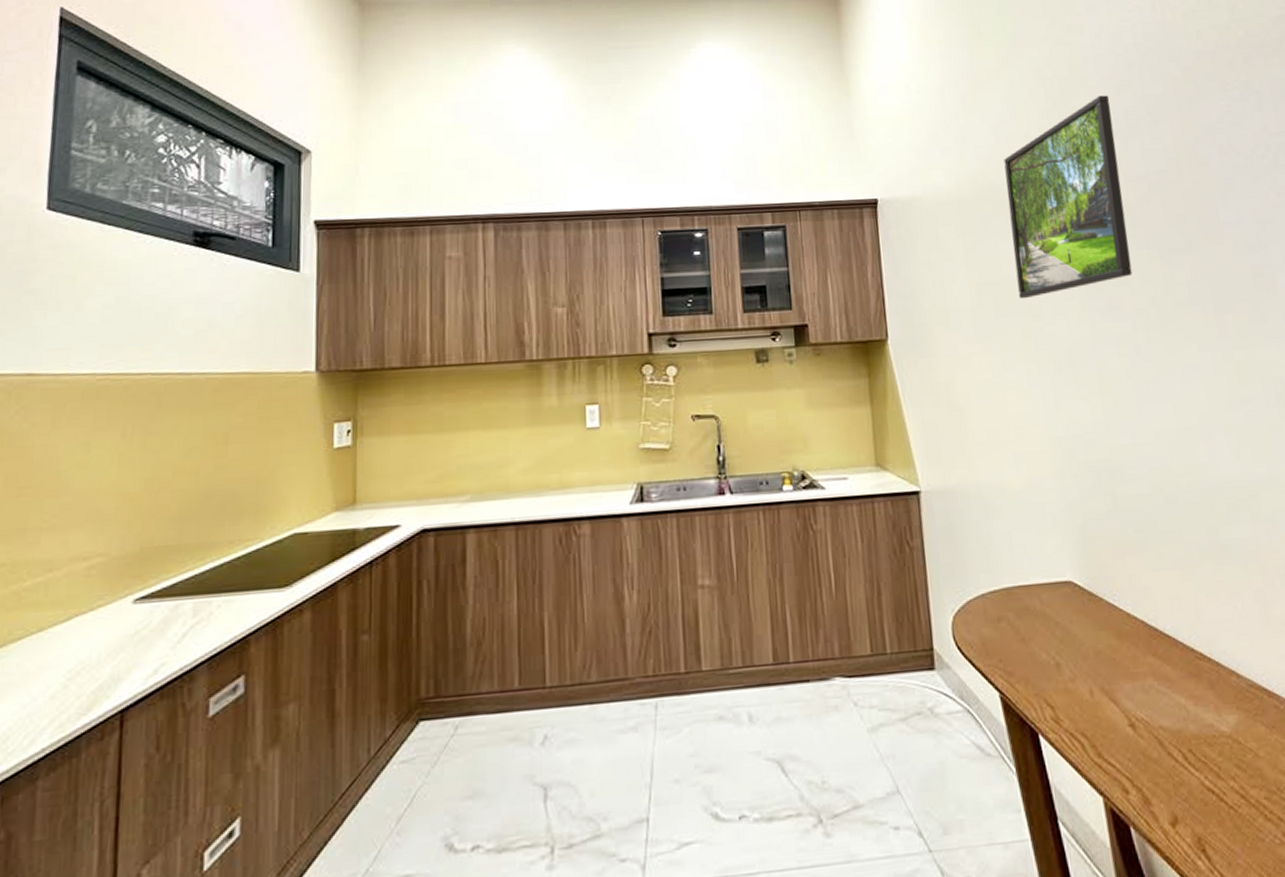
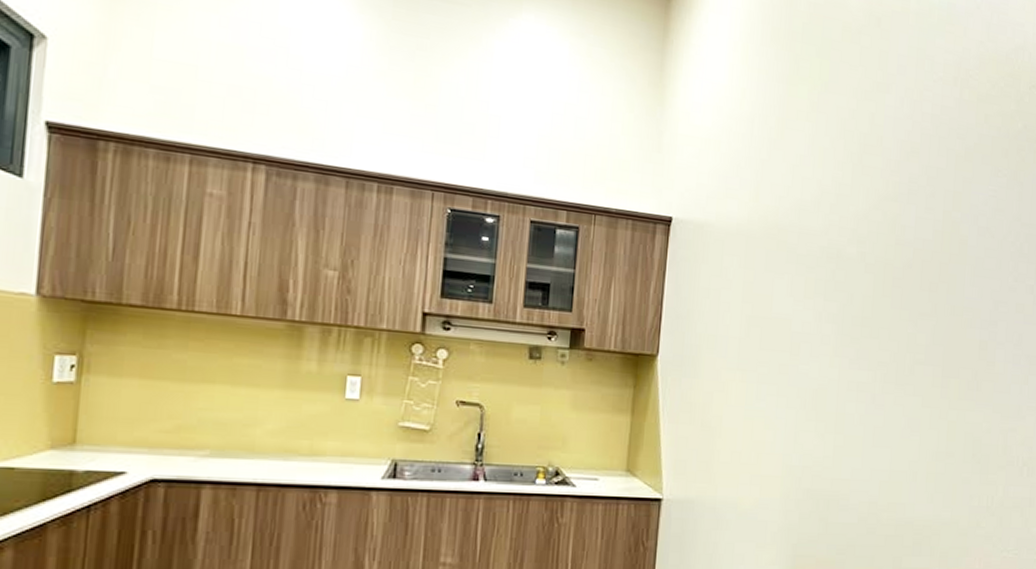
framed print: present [1003,95,1133,299] -> none [783,157,899,338]

